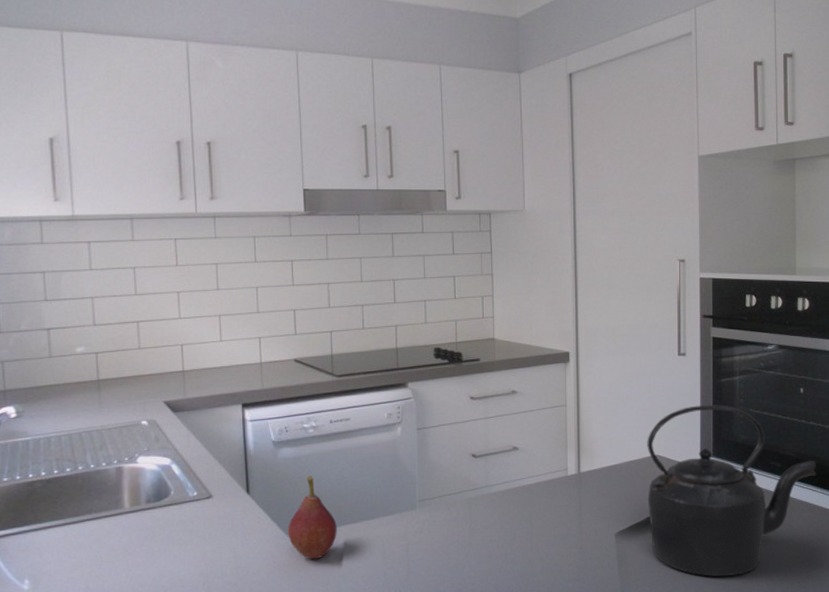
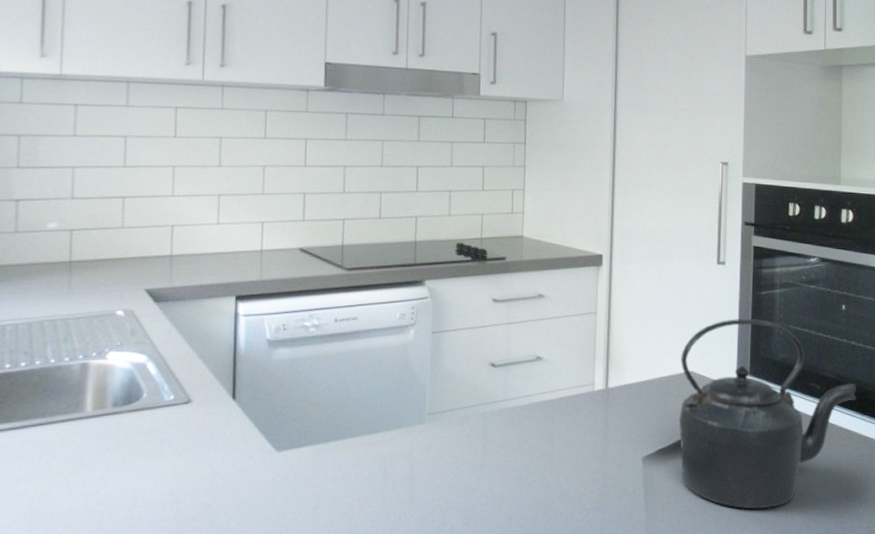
fruit: present [288,475,337,560] -> none [276,381,334,478]

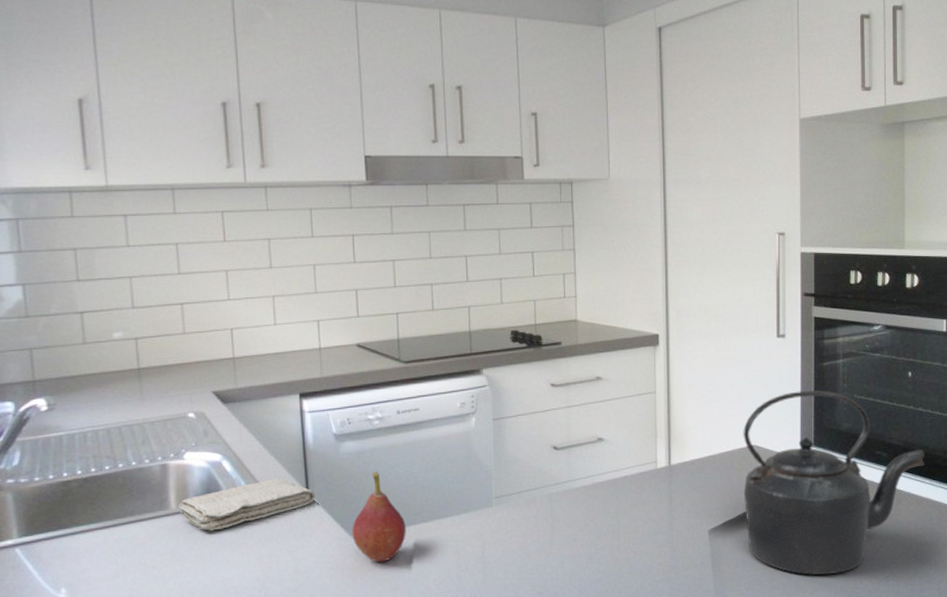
washcloth: none [94,384,242,437] -> present [178,478,316,531]
fruit: none [276,381,334,478] -> present [352,471,406,562]

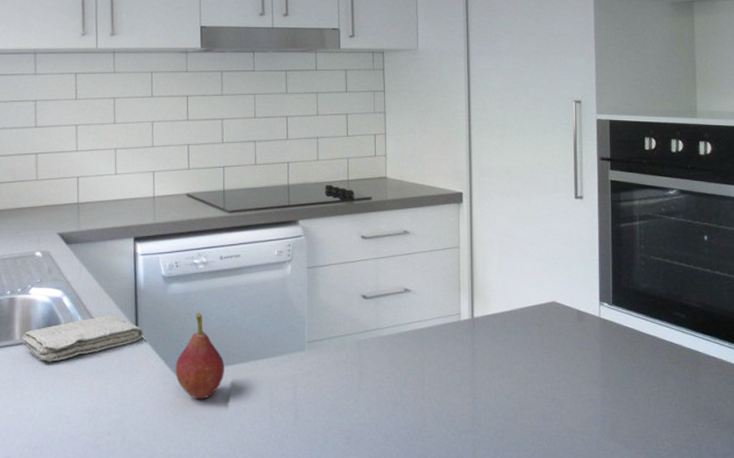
kettle: present [743,390,925,576] -> none [543,251,724,434]

